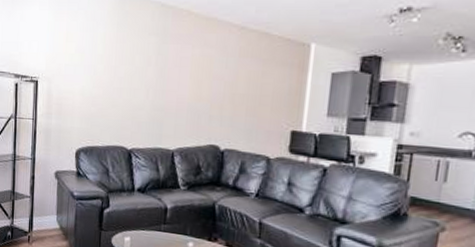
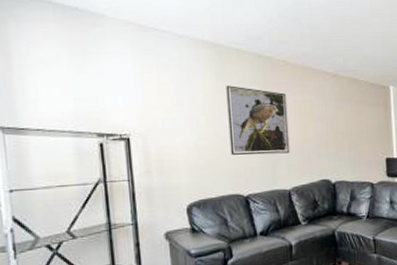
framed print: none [121,35,185,111] -> present [226,85,290,156]

